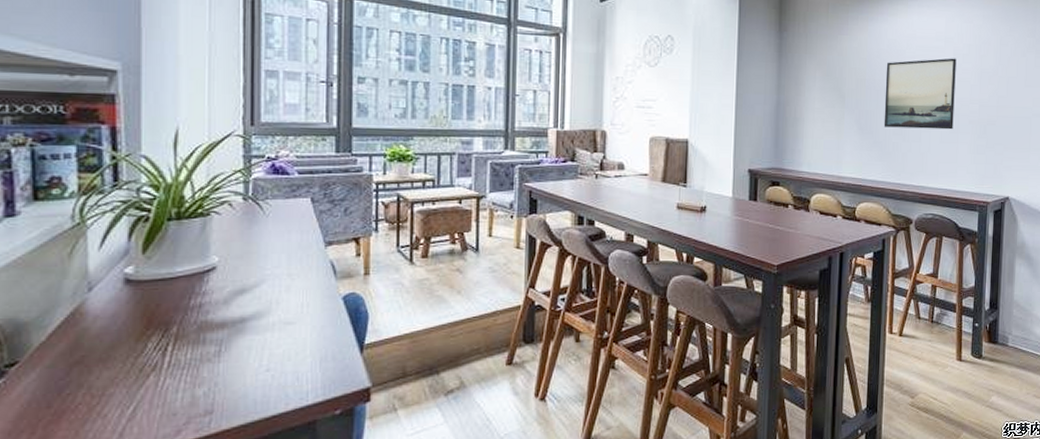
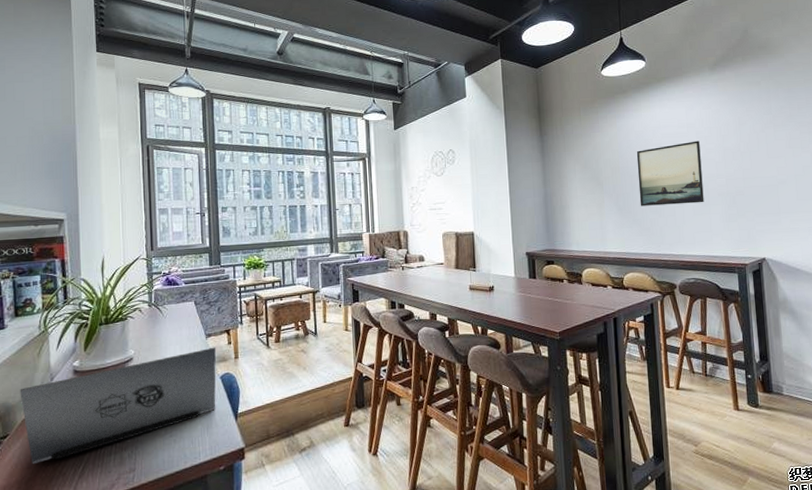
laptop: none [38,258,338,403] -> present [20,347,216,465]

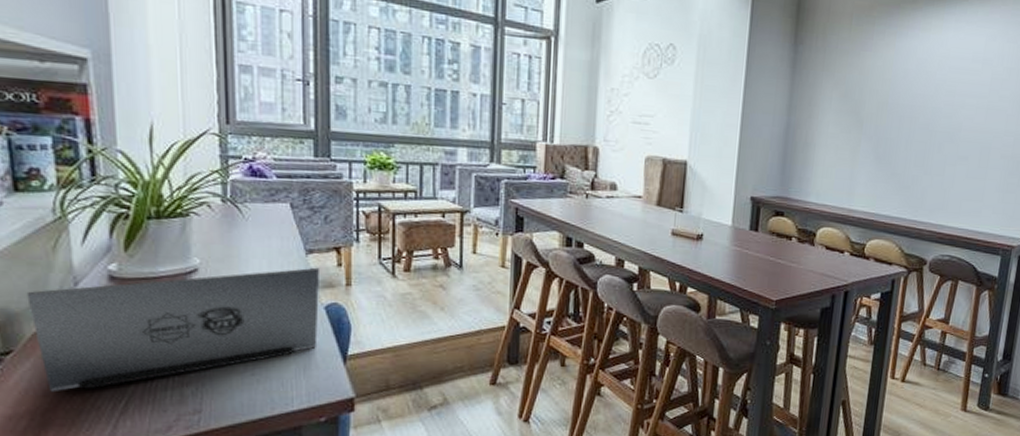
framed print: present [636,140,704,206] -> none [904,82,994,164]

